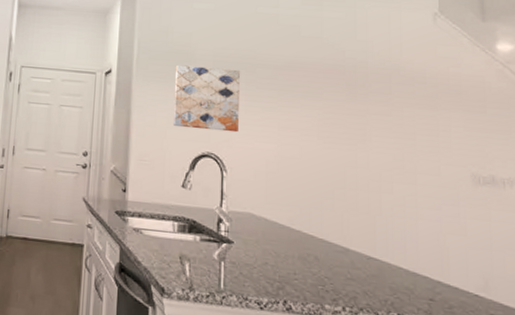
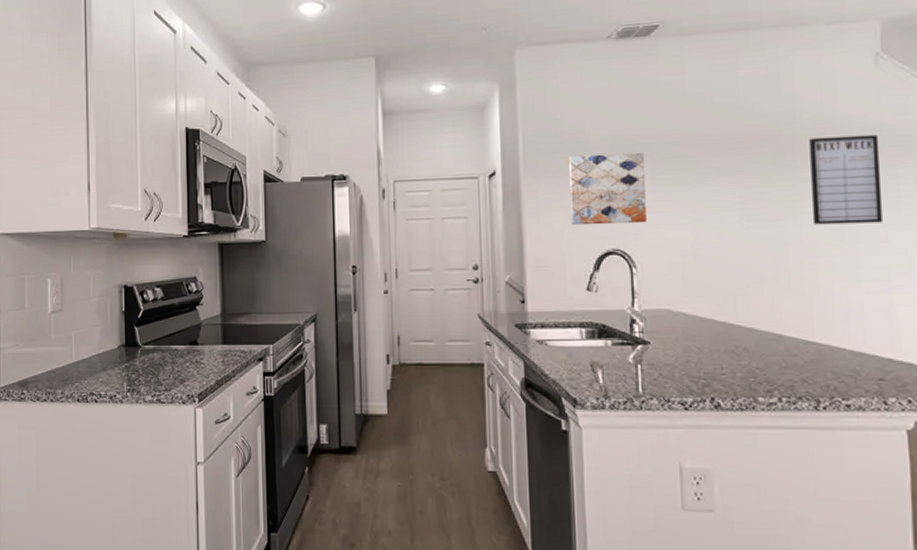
writing board: none [378,77,437,158] -> present [809,134,884,225]

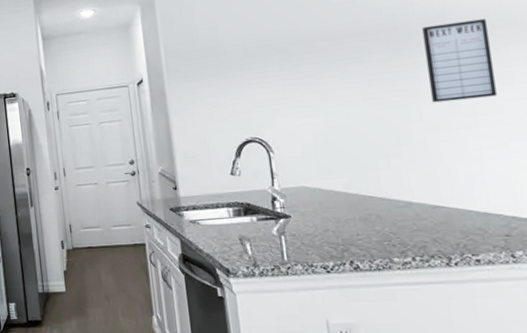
wall art: present [569,152,646,226] -> none [206,52,279,120]

